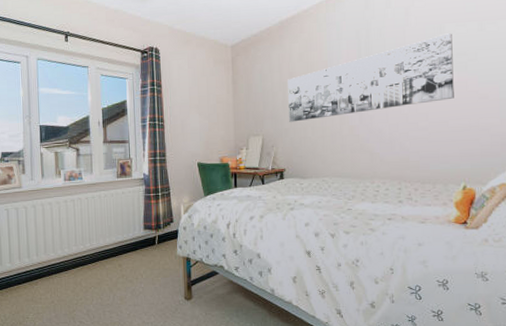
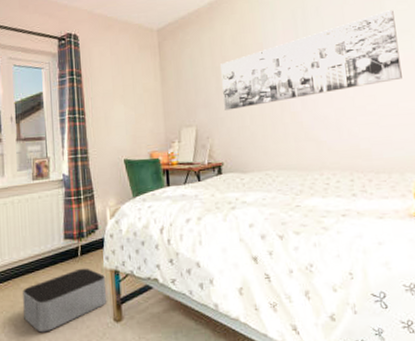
storage bin: none [108,254,180,306] -> present [23,268,107,333]

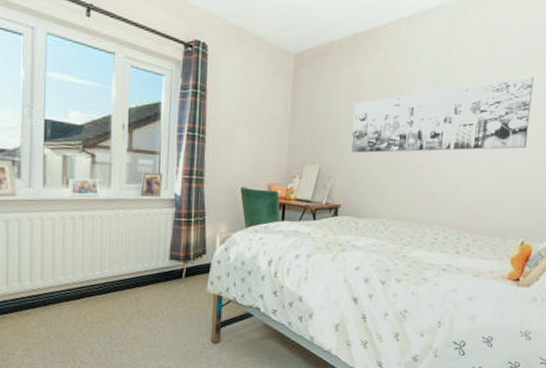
storage bin: present [23,268,107,333] -> none [120,289,208,346]

